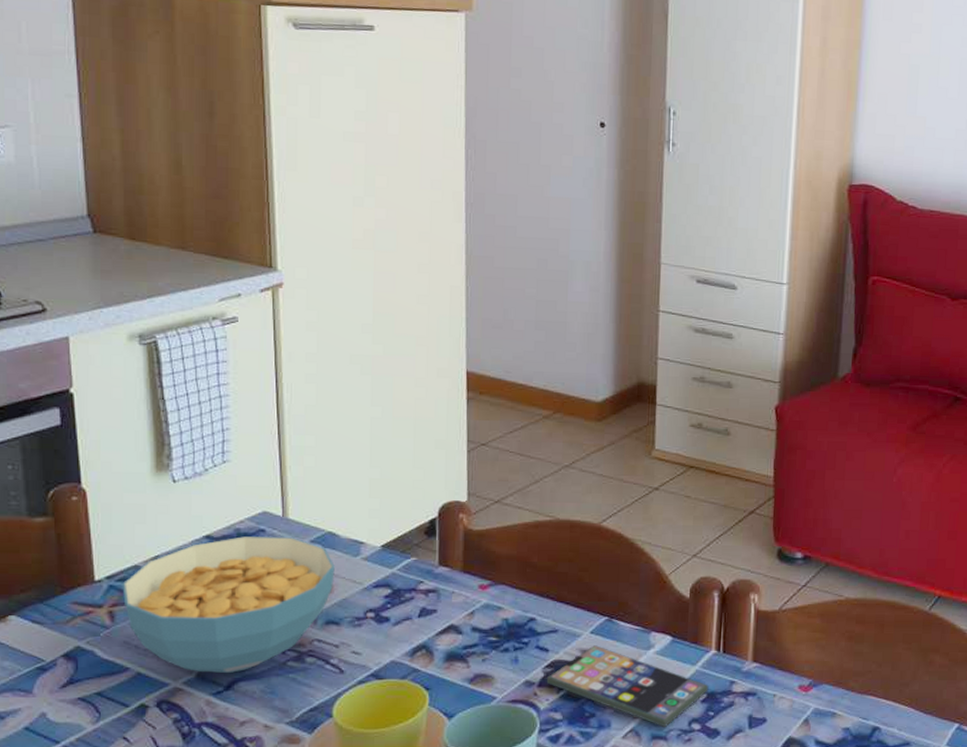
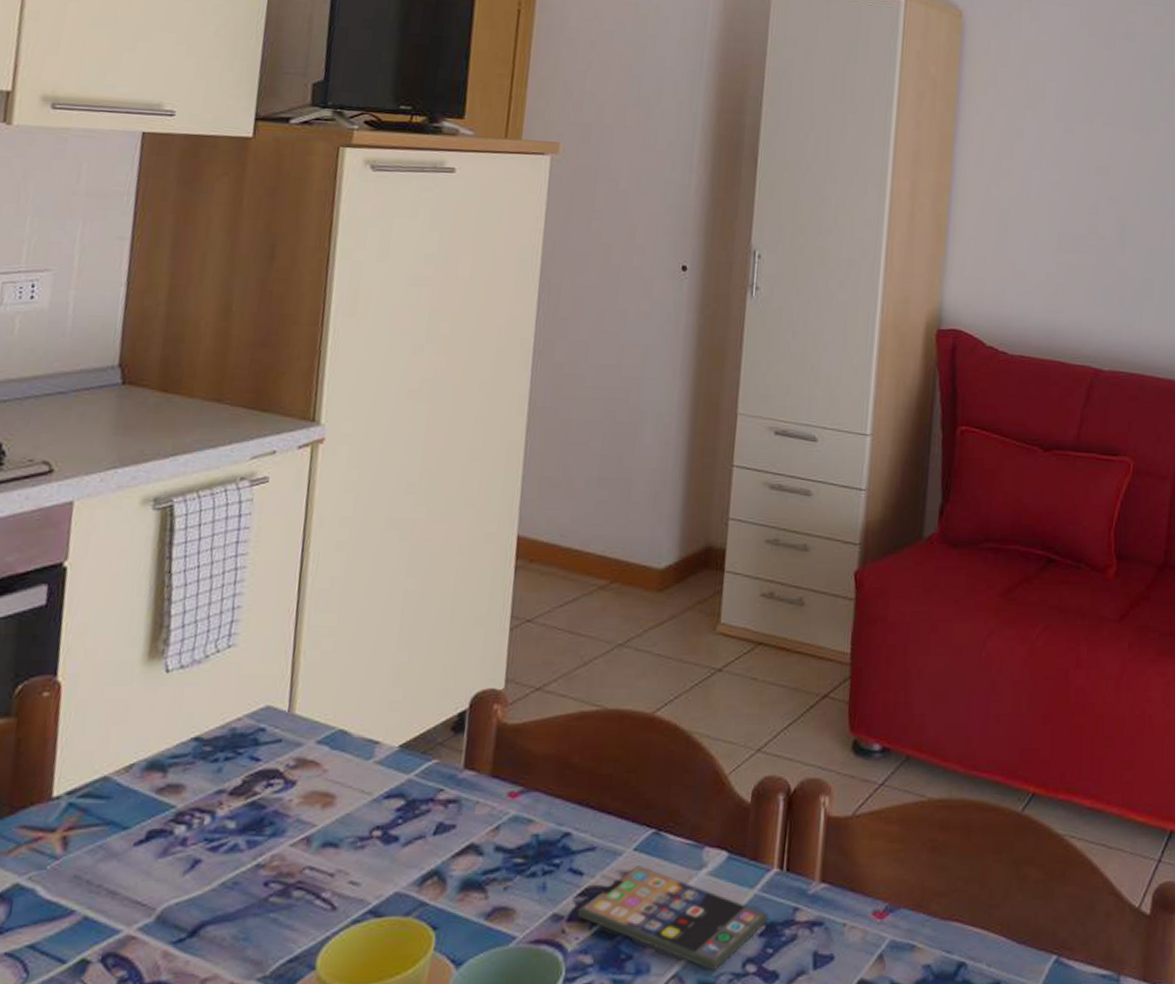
cereal bowl: present [122,536,335,673] -> none [83,738,342,914]

